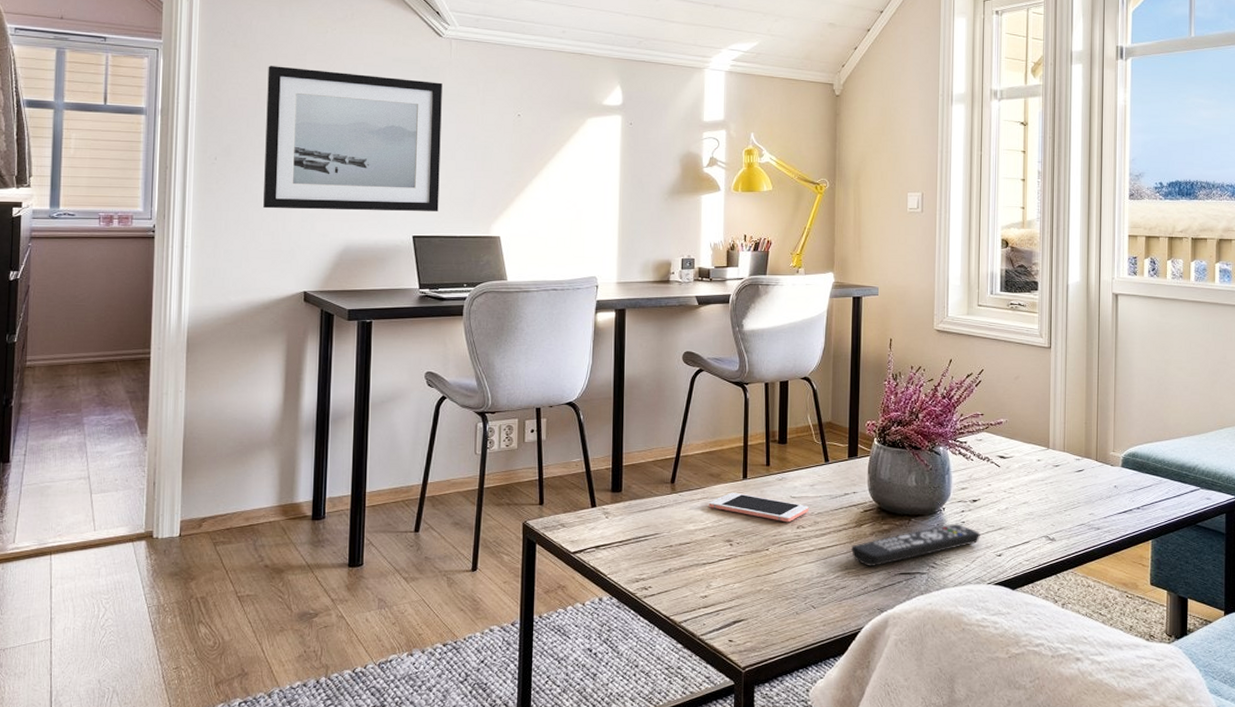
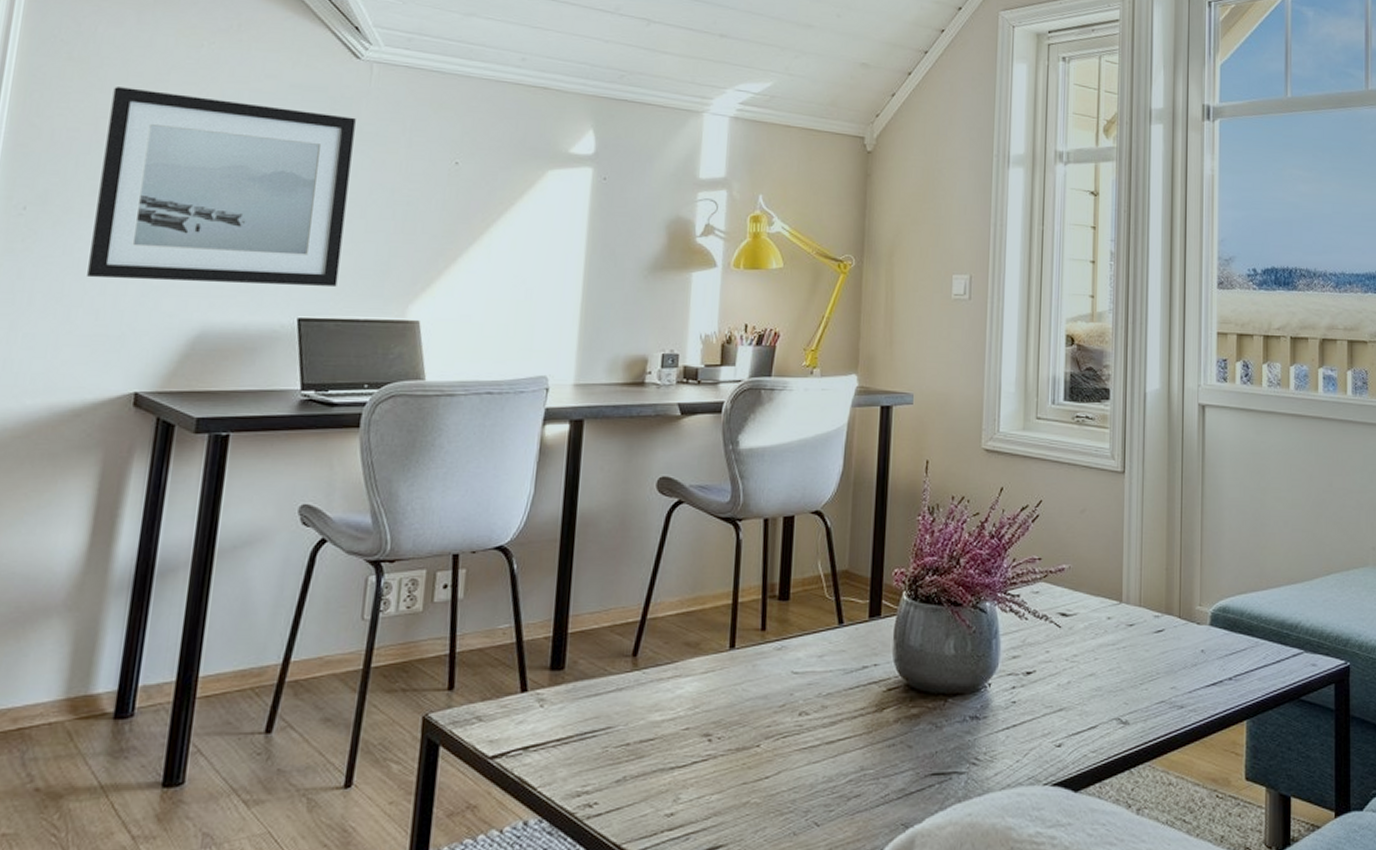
cell phone: present [708,492,809,523] -> none [681,667,815,708]
remote control: present [851,524,980,566] -> none [869,705,1035,765]

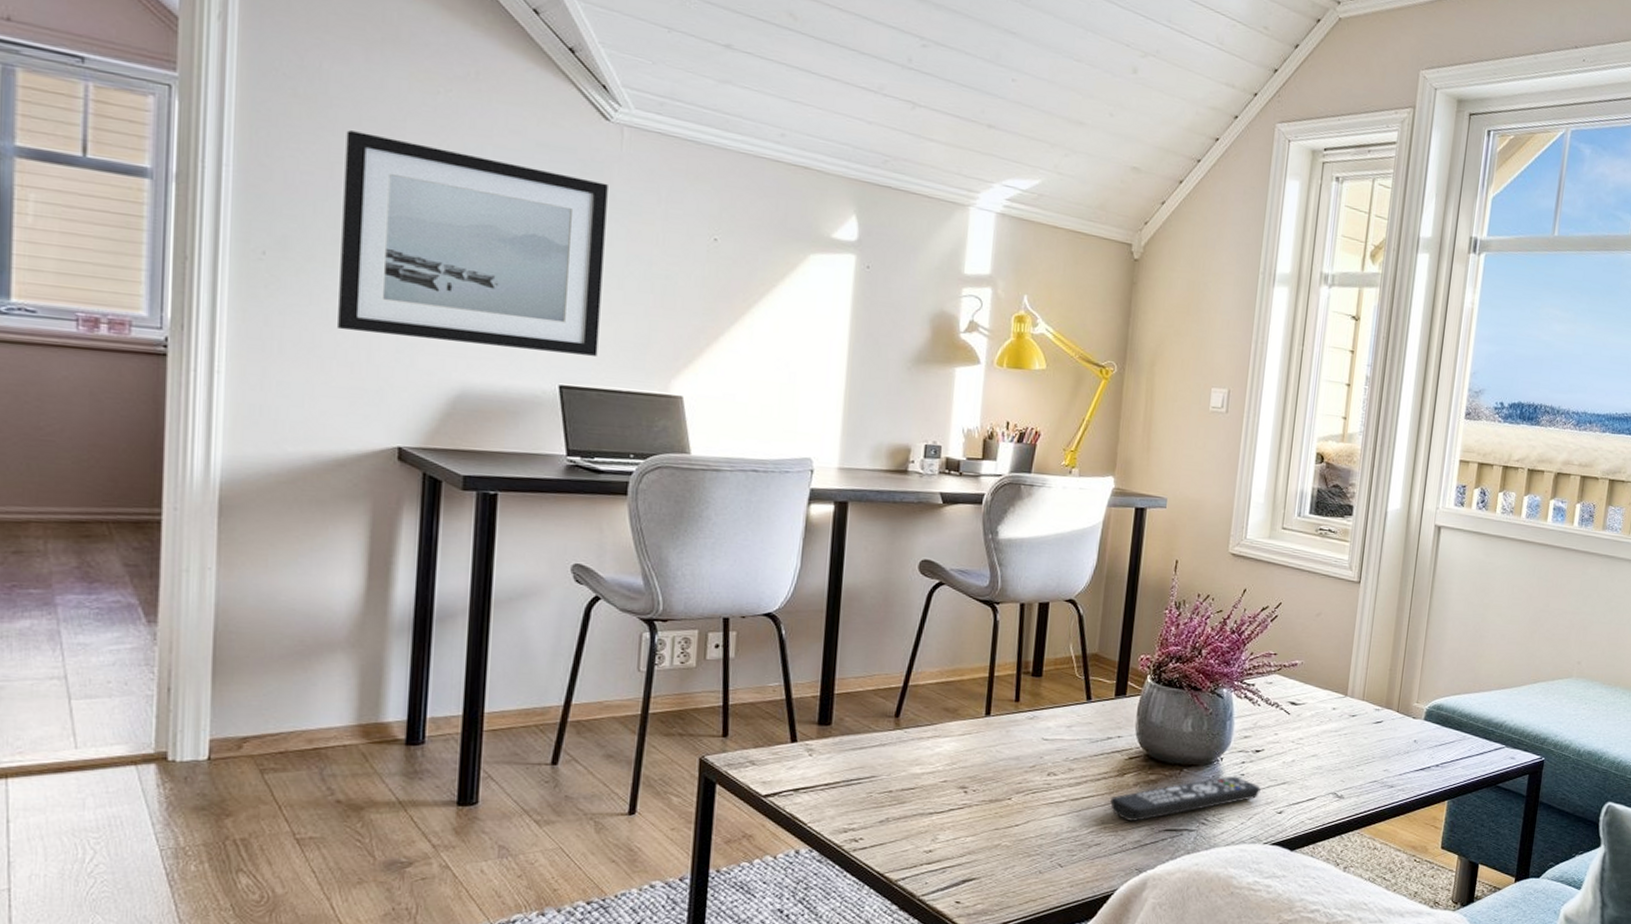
remote control: none [869,705,1035,765] -> present [1110,776,1261,821]

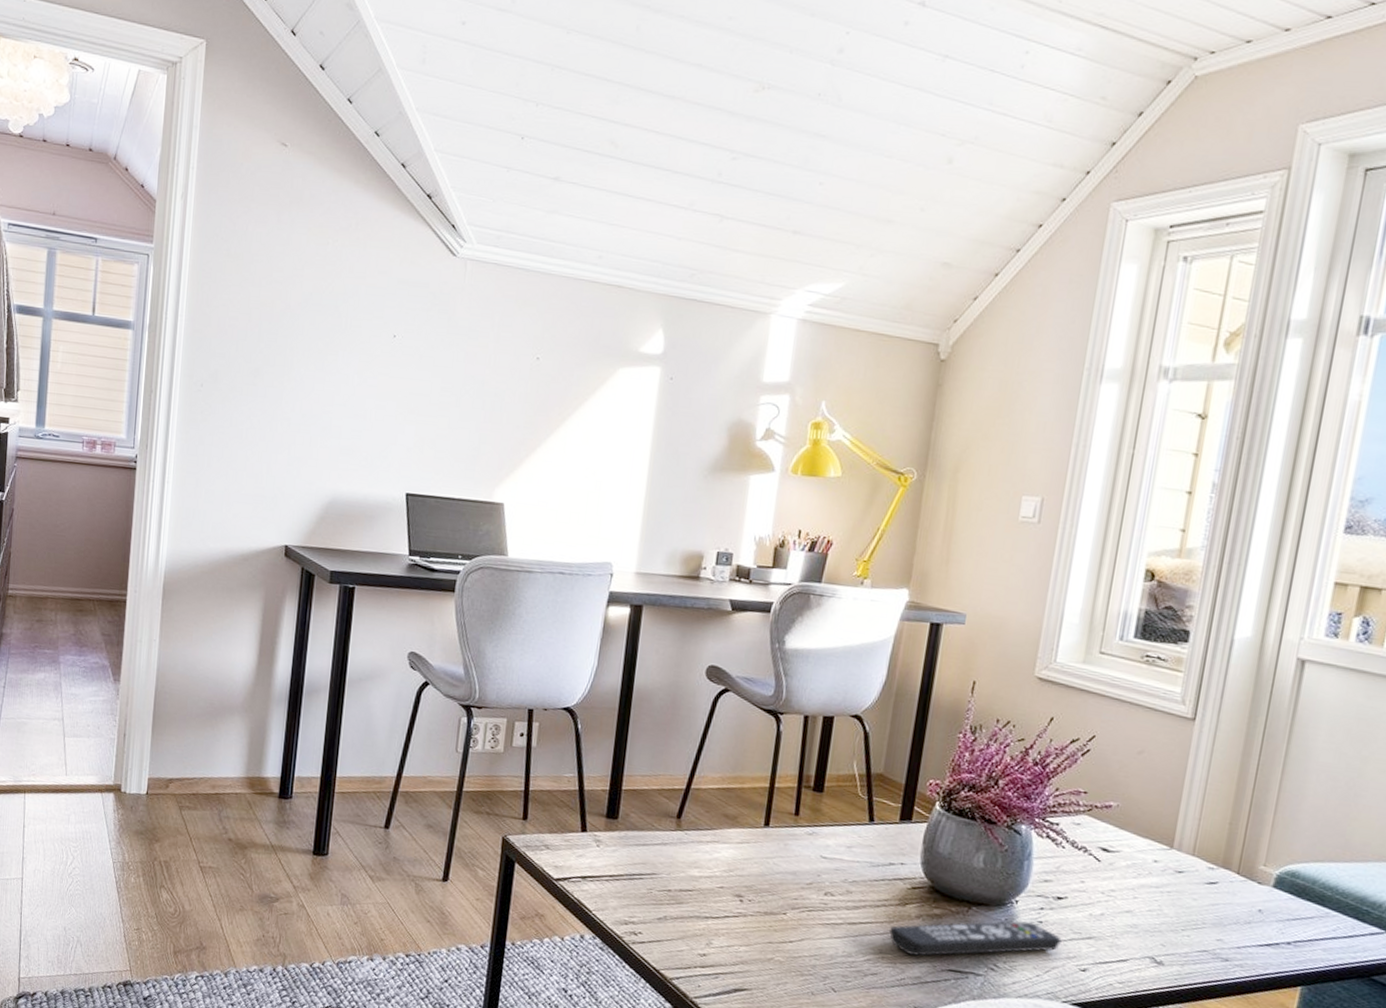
wall art: present [338,130,608,356] -> none [248,281,452,467]

